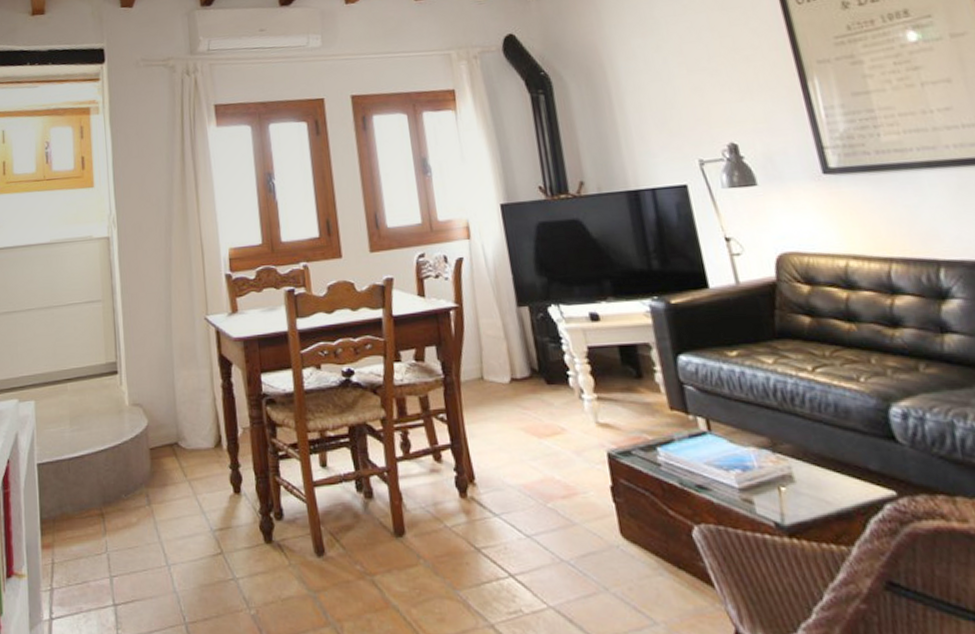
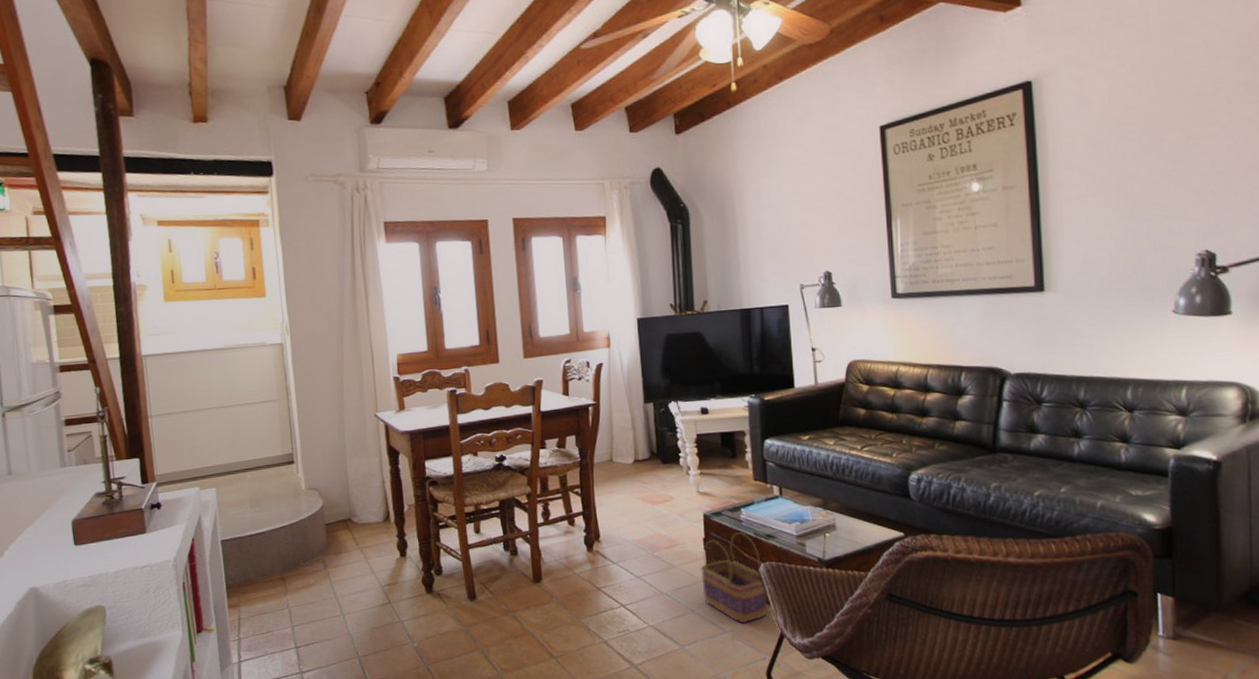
basket: none [610,480,711,611] -> present [700,532,767,623]

